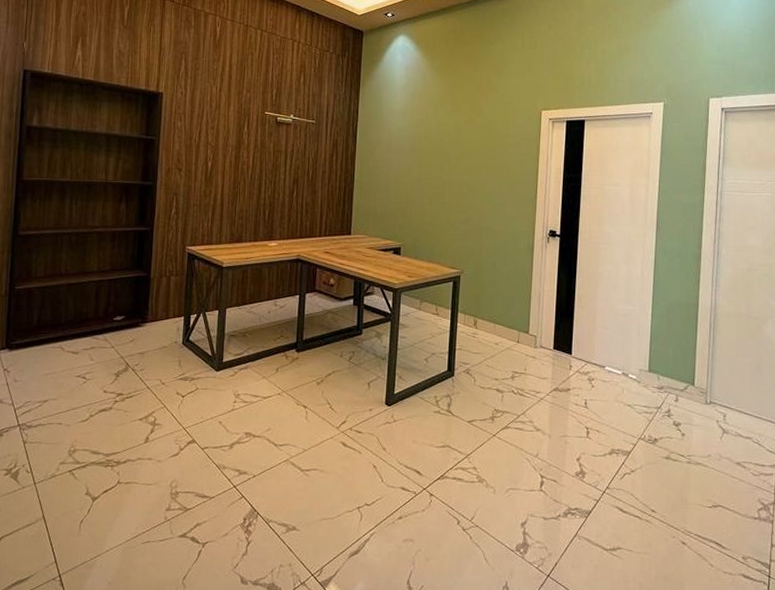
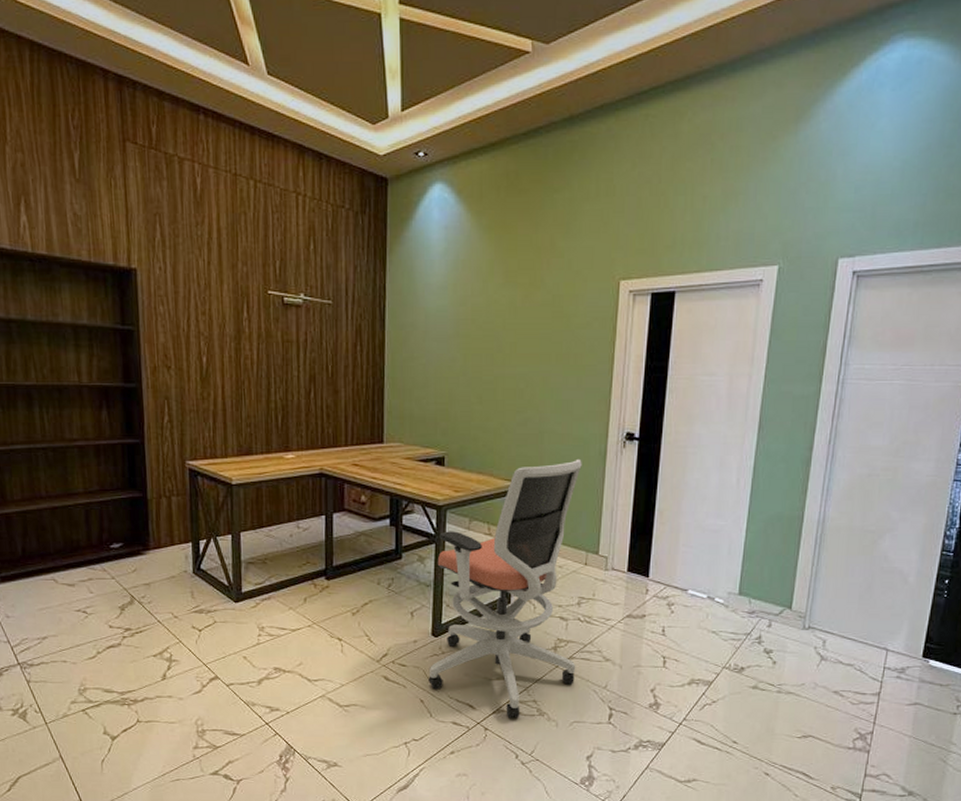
office chair: none [381,251,514,485] -> present [428,458,582,718]

